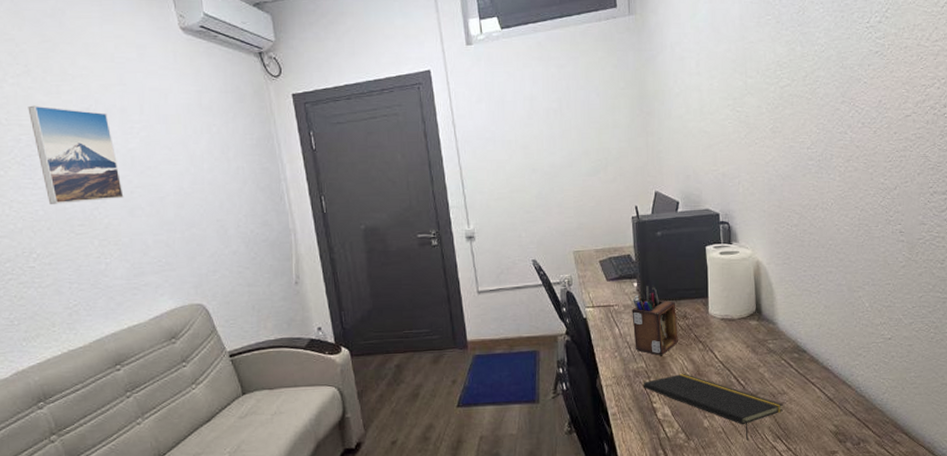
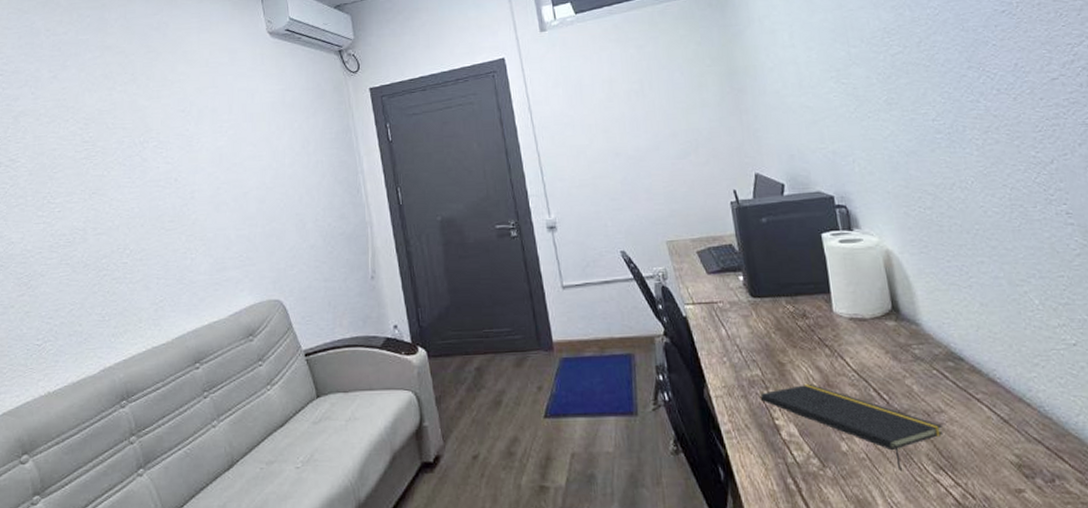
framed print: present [28,105,124,204] -> none [131,109,211,202]
desk organizer: present [632,285,678,355] -> none [739,278,799,361]

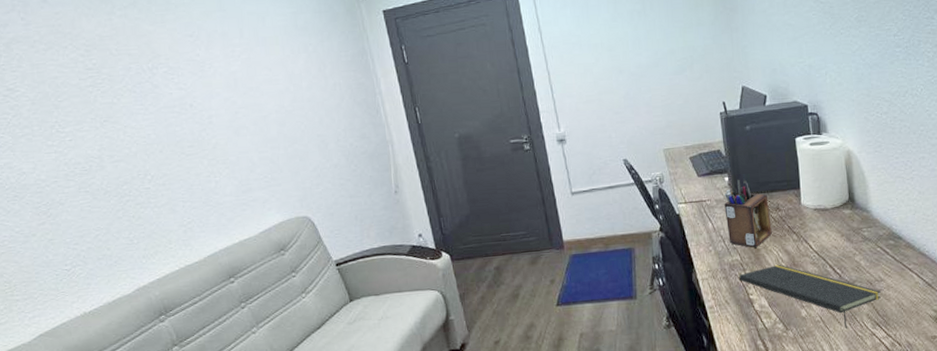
desk organizer: none [739,278,799,361] -> present [724,178,772,248]

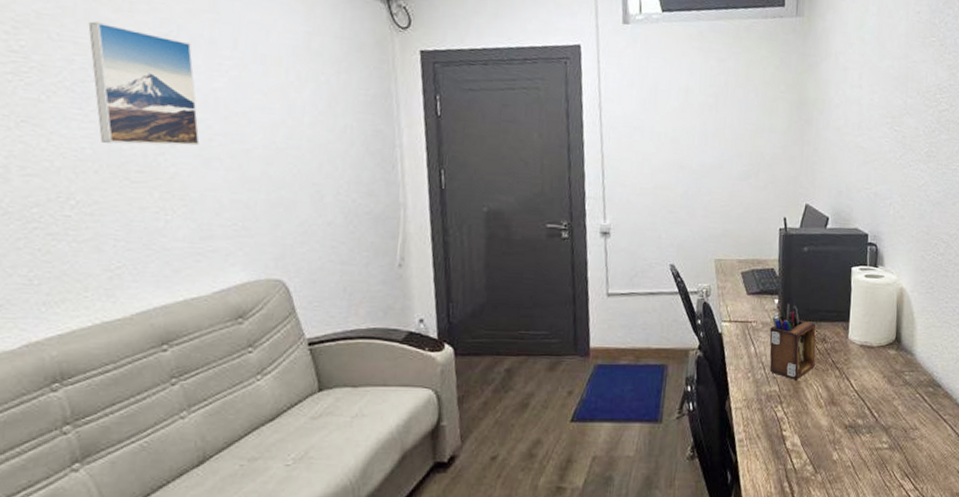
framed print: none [135,34,229,128] -> present [88,21,200,146]
notepad: present [738,264,881,329] -> none [774,400,914,478]

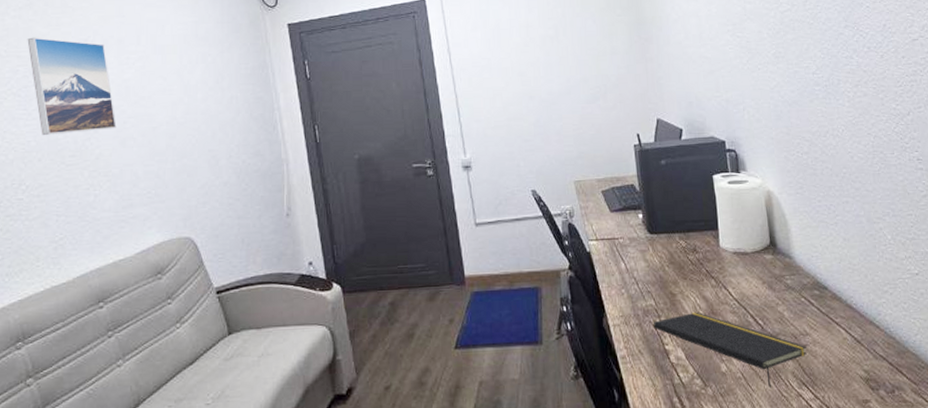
desk organizer: present [769,303,816,379] -> none [638,216,689,292]
notepad: none [774,400,914,478] -> present [653,311,807,388]

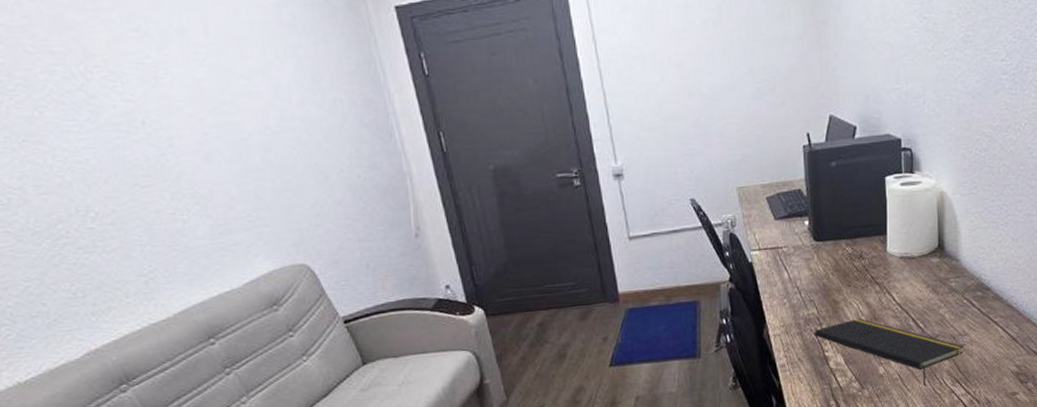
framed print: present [27,37,117,135] -> none [58,26,196,151]

